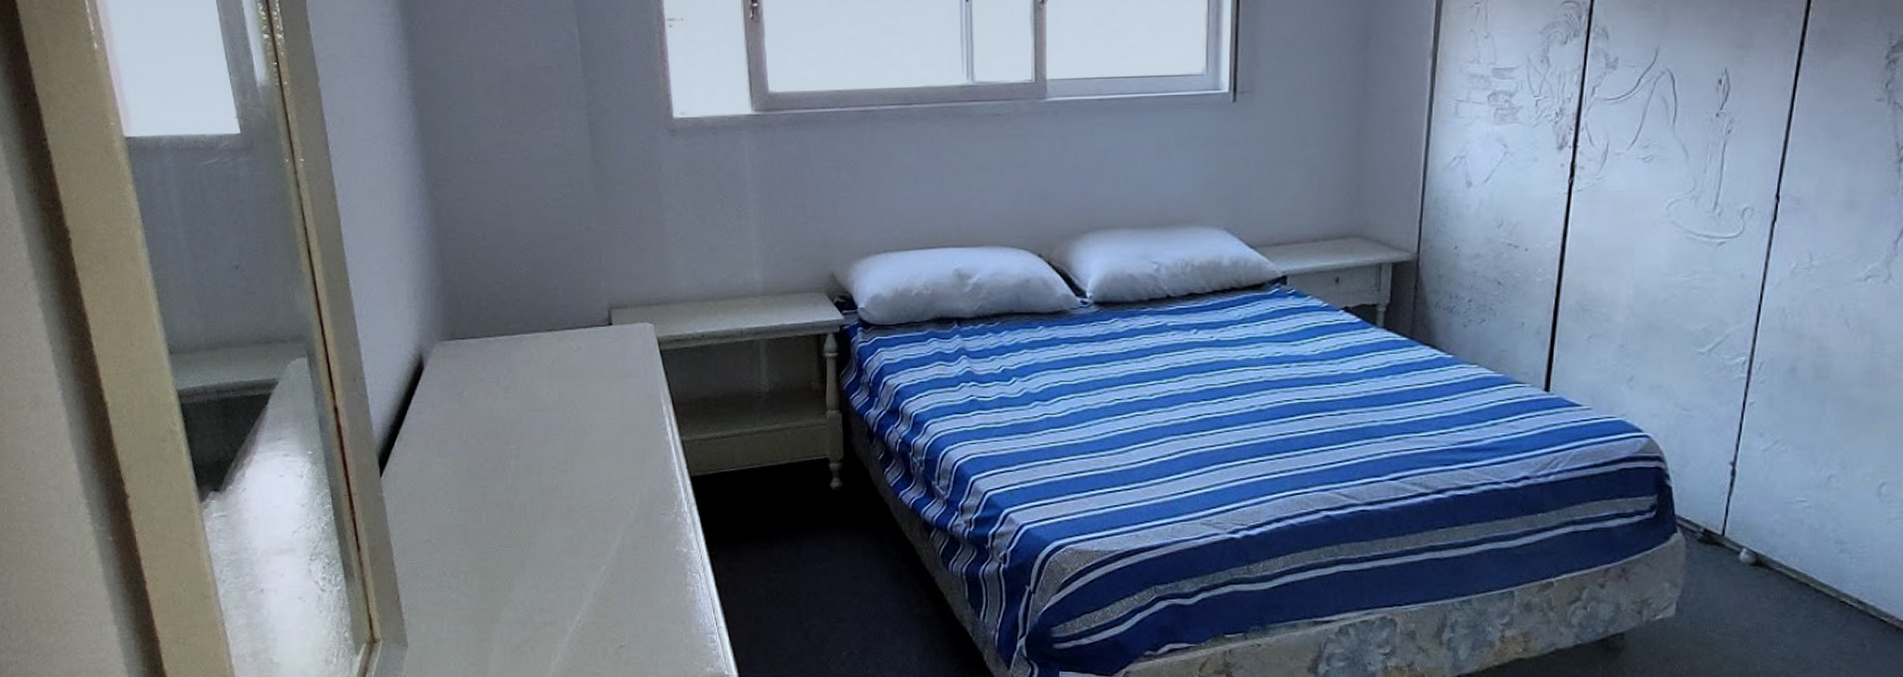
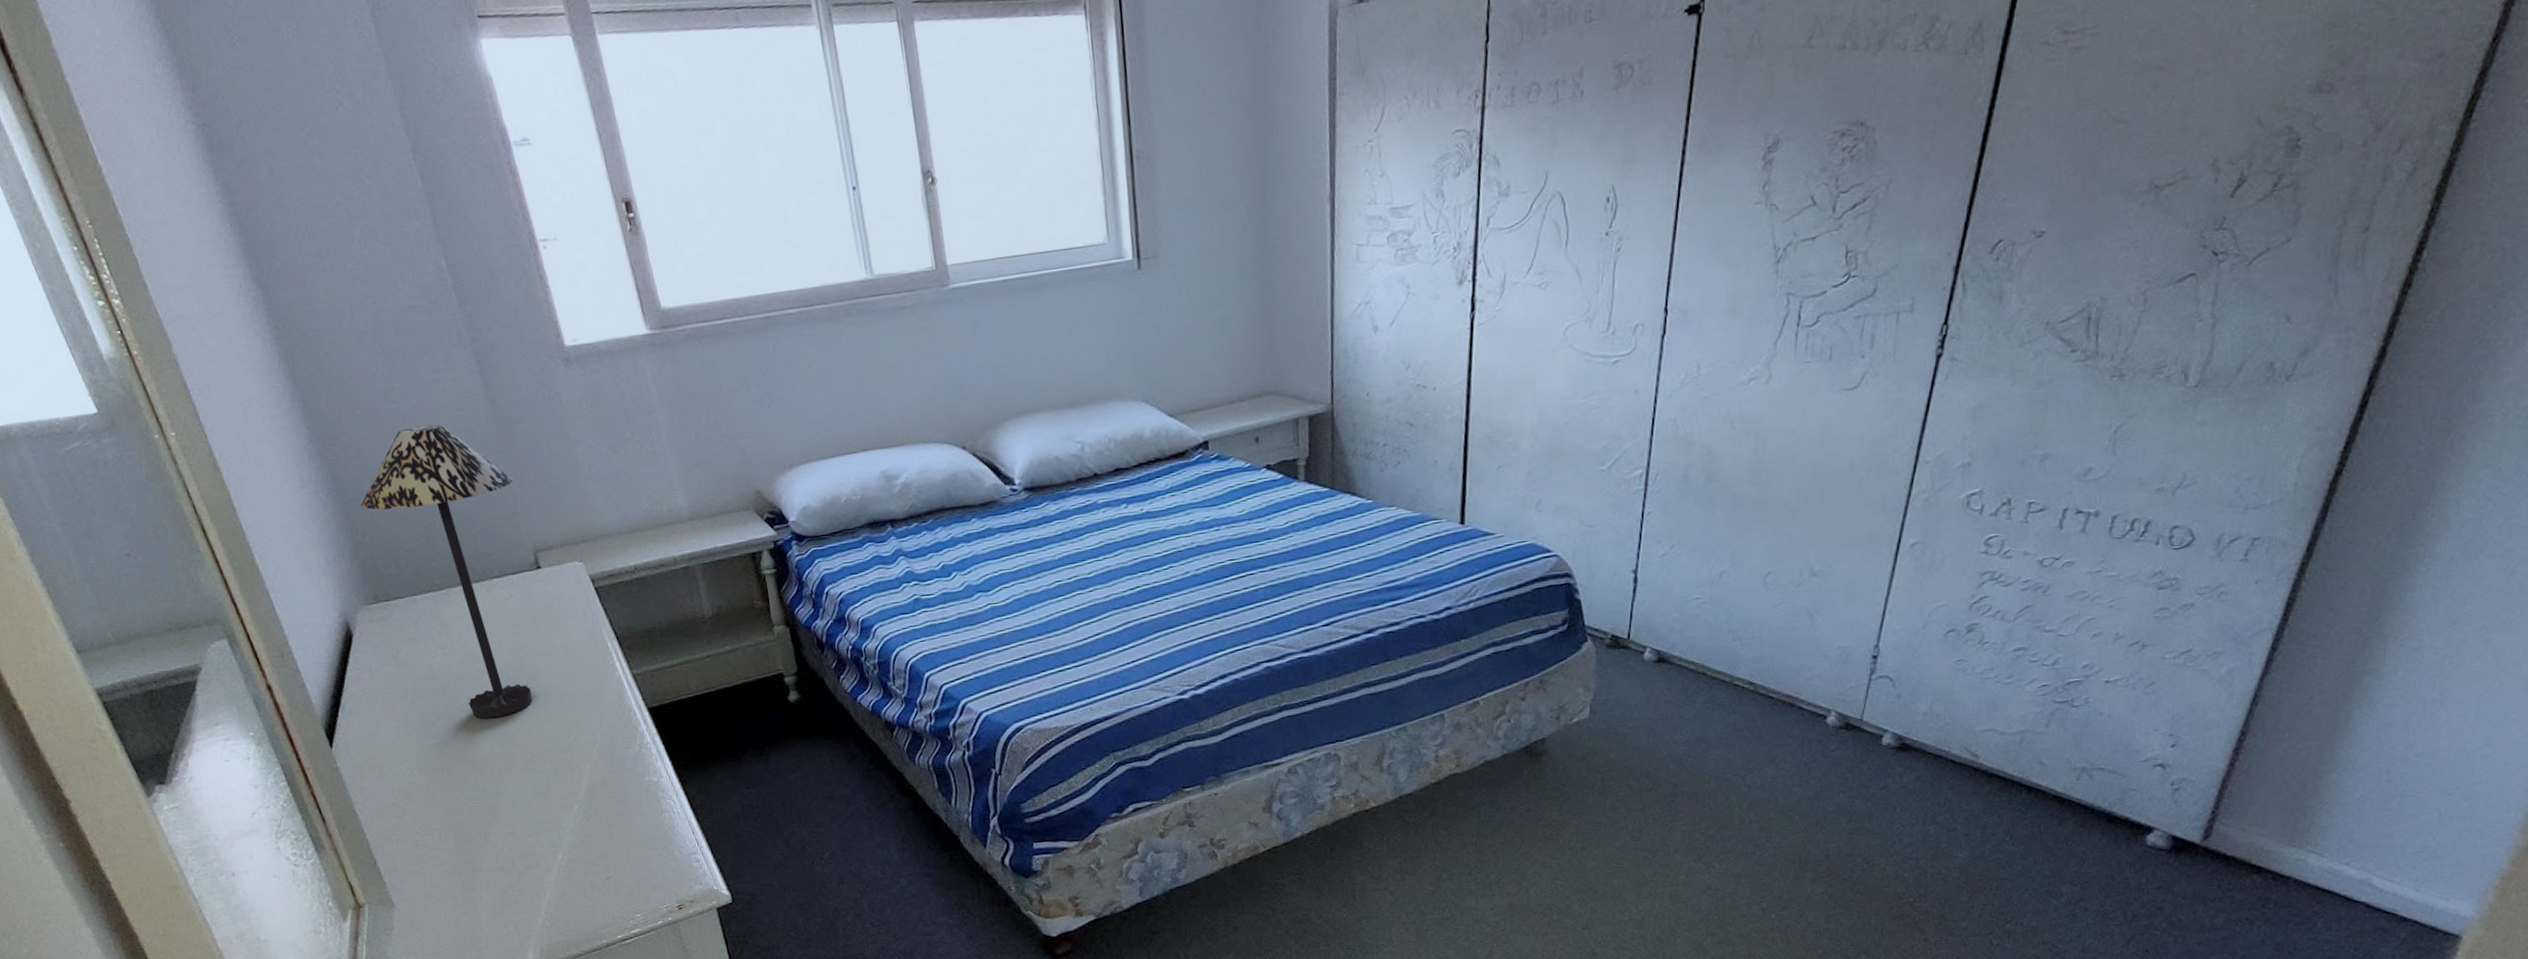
table lamp: none [456,177,601,467] -> present [360,424,533,719]

